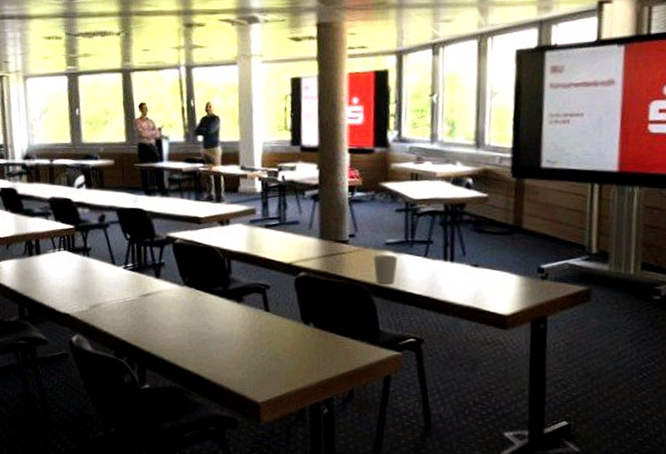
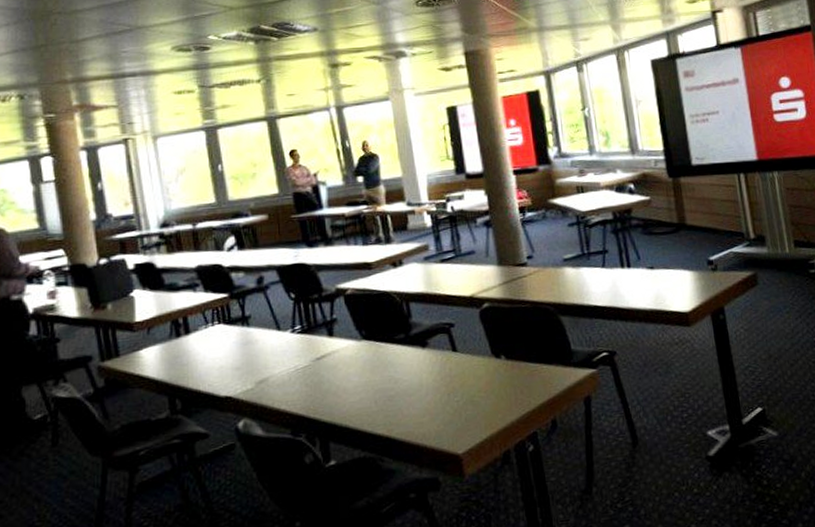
dixie cup: present [373,255,397,285] -> none [554,271,579,302]

